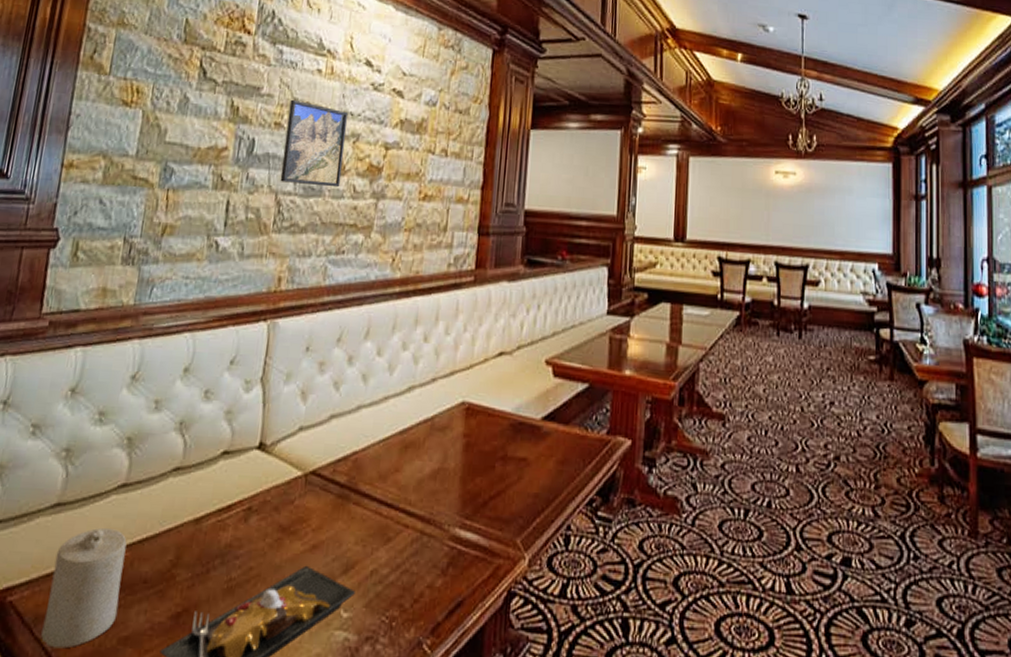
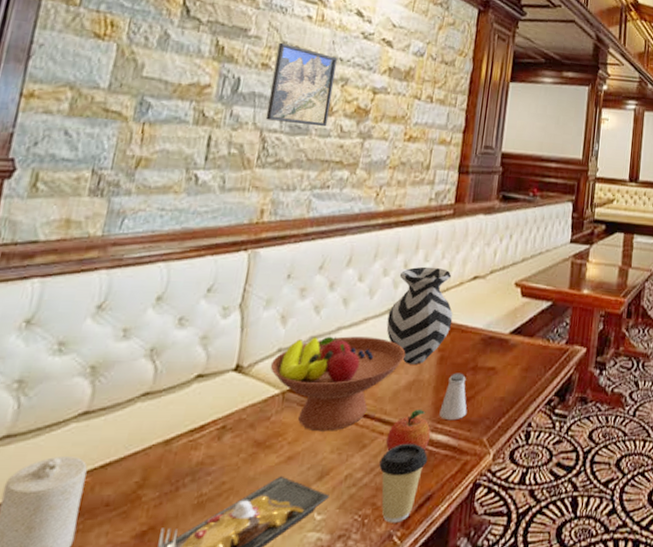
fruit bowl: none [292,415,429,521] -> present [270,336,406,432]
coffee cup: none [405,539,457,629] -> present [379,443,428,523]
vase: none [407,340,478,451] -> present [386,266,453,364]
fruit: none [412,501,459,550] -> present [386,409,431,451]
saltshaker: none [467,462,498,517] -> present [439,373,467,421]

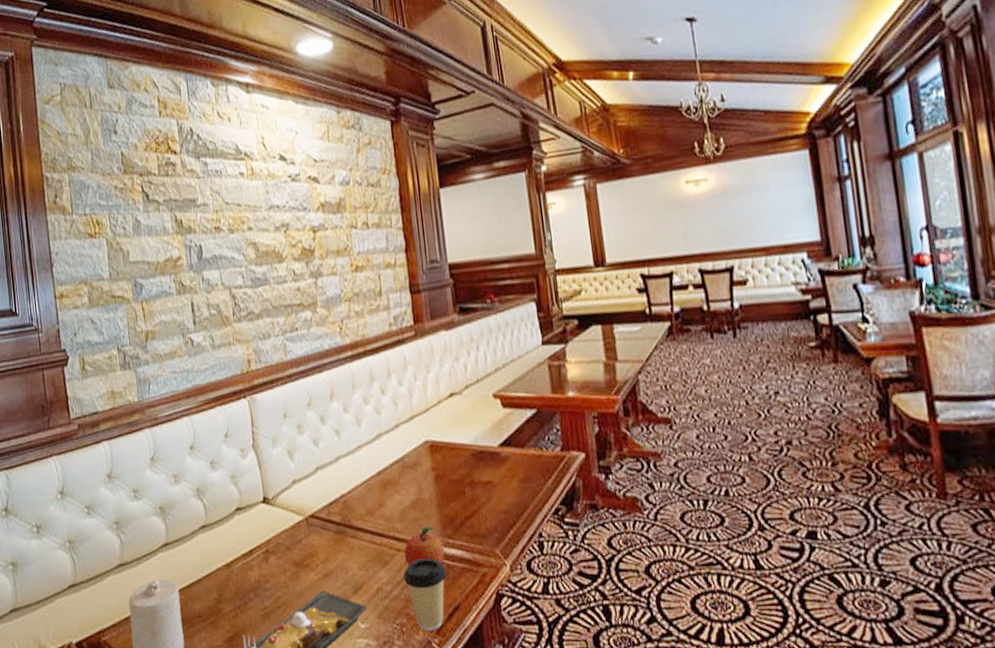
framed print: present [265,42,338,127] -> none [223,203,282,278]
fruit bowl: present [270,336,406,432] -> none [289,462,403,551]
vase: present [386,266,453,364] -> none [378,389,440,485]
saltshaker: present [439,373,467,421] -> none [447,489,474,535]

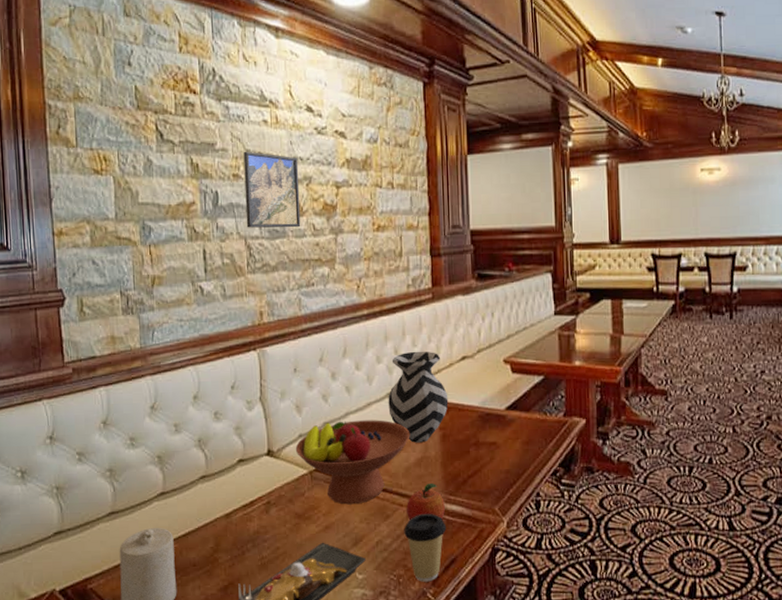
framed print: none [223,203,282,278] -> present [243,151,301,228]
fruit bowl: none [289,462,403,551] -> present [295,420,410,505]
vase: none [378,389,440,485] -> present [388,351,449,443]

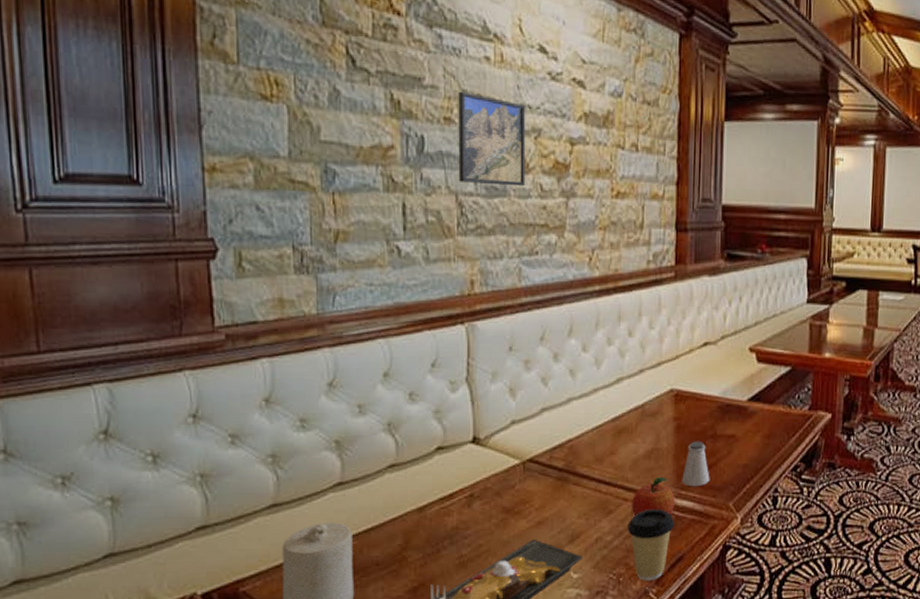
fruit bowl: present [295,420,410,505] -> none [506,407,641,499]
vase: present [388,351,449,443] -> none [618,334,686,433]
saltshaker: none [450,449,476,492] -> present [682,441,710,487]

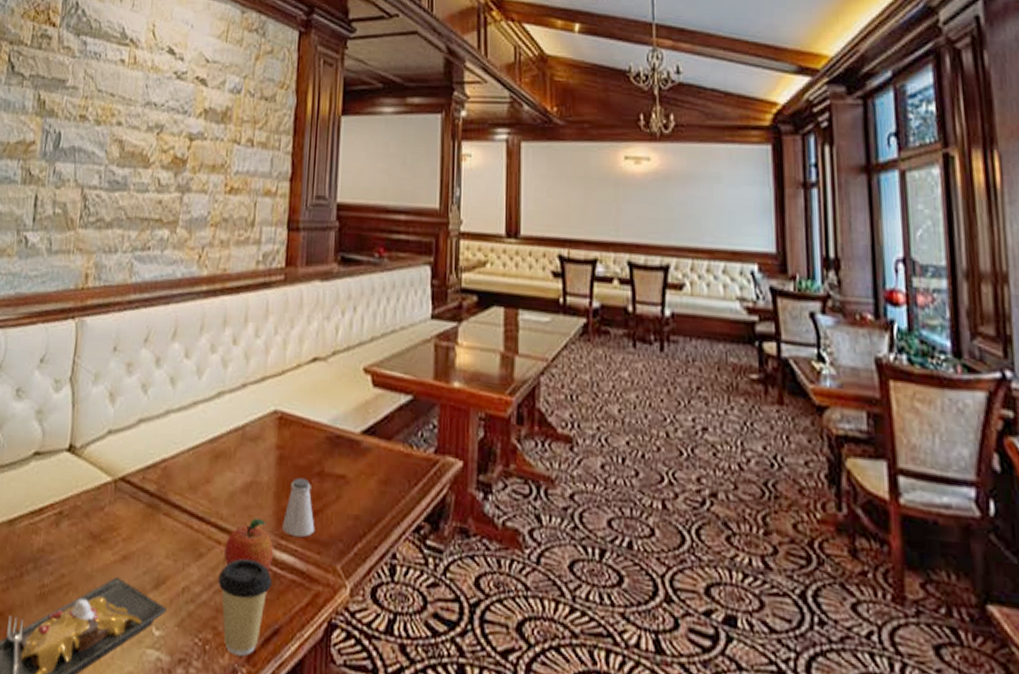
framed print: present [458,91,526,187] -> none [85,91,152,181]

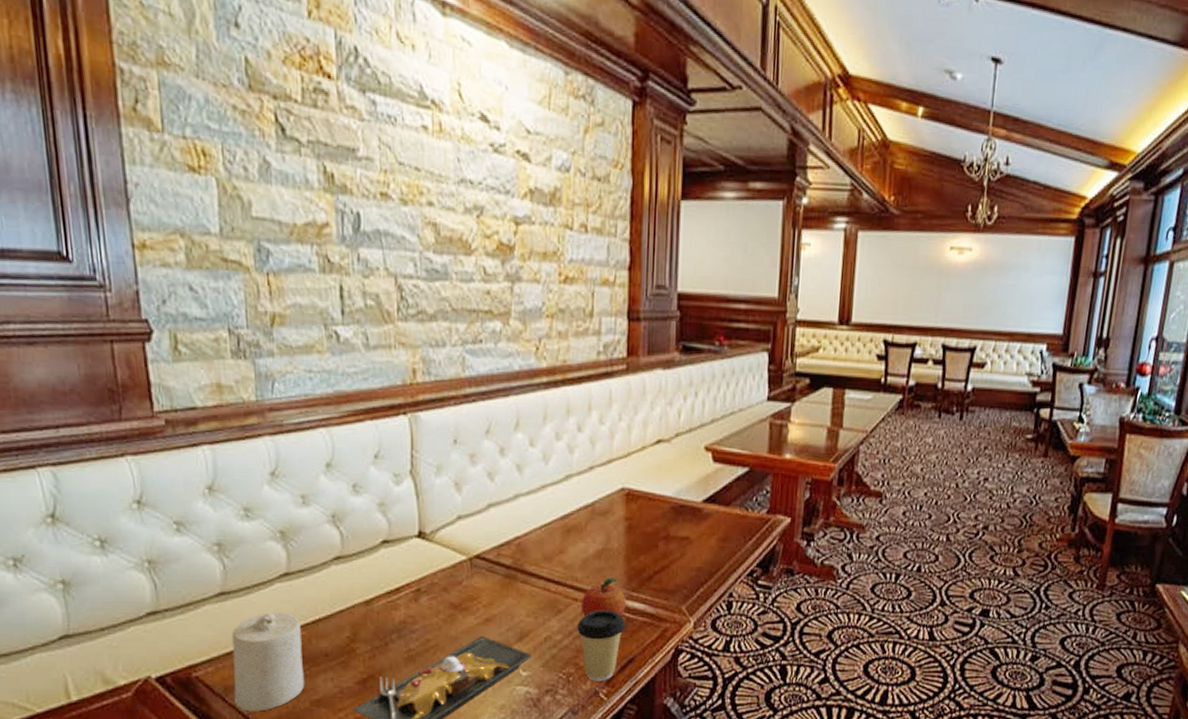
saltshaker: present [282,477,315,538] -> none [633,542,662,589]

